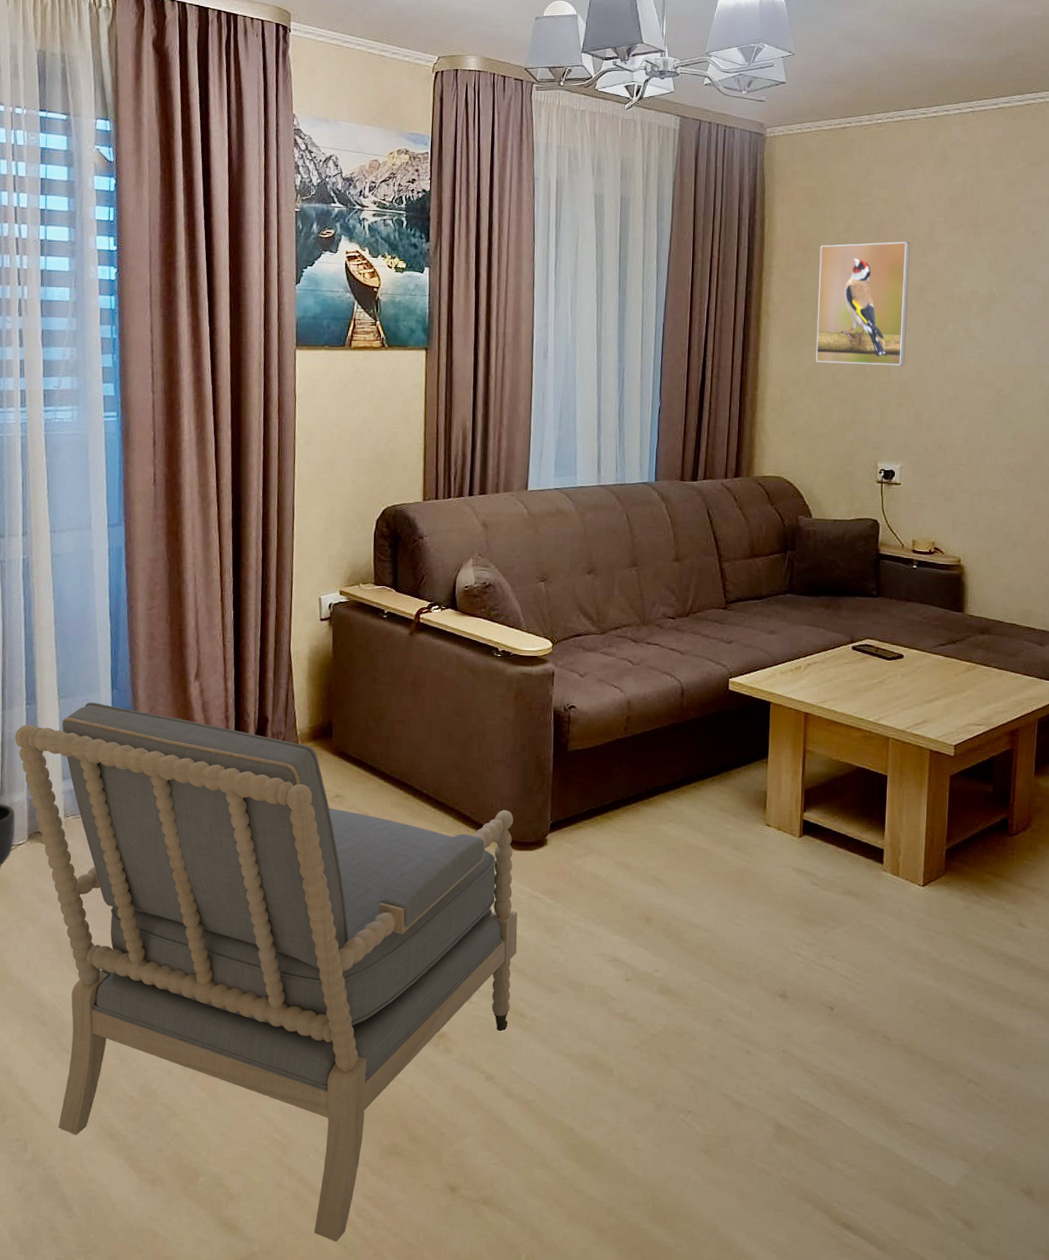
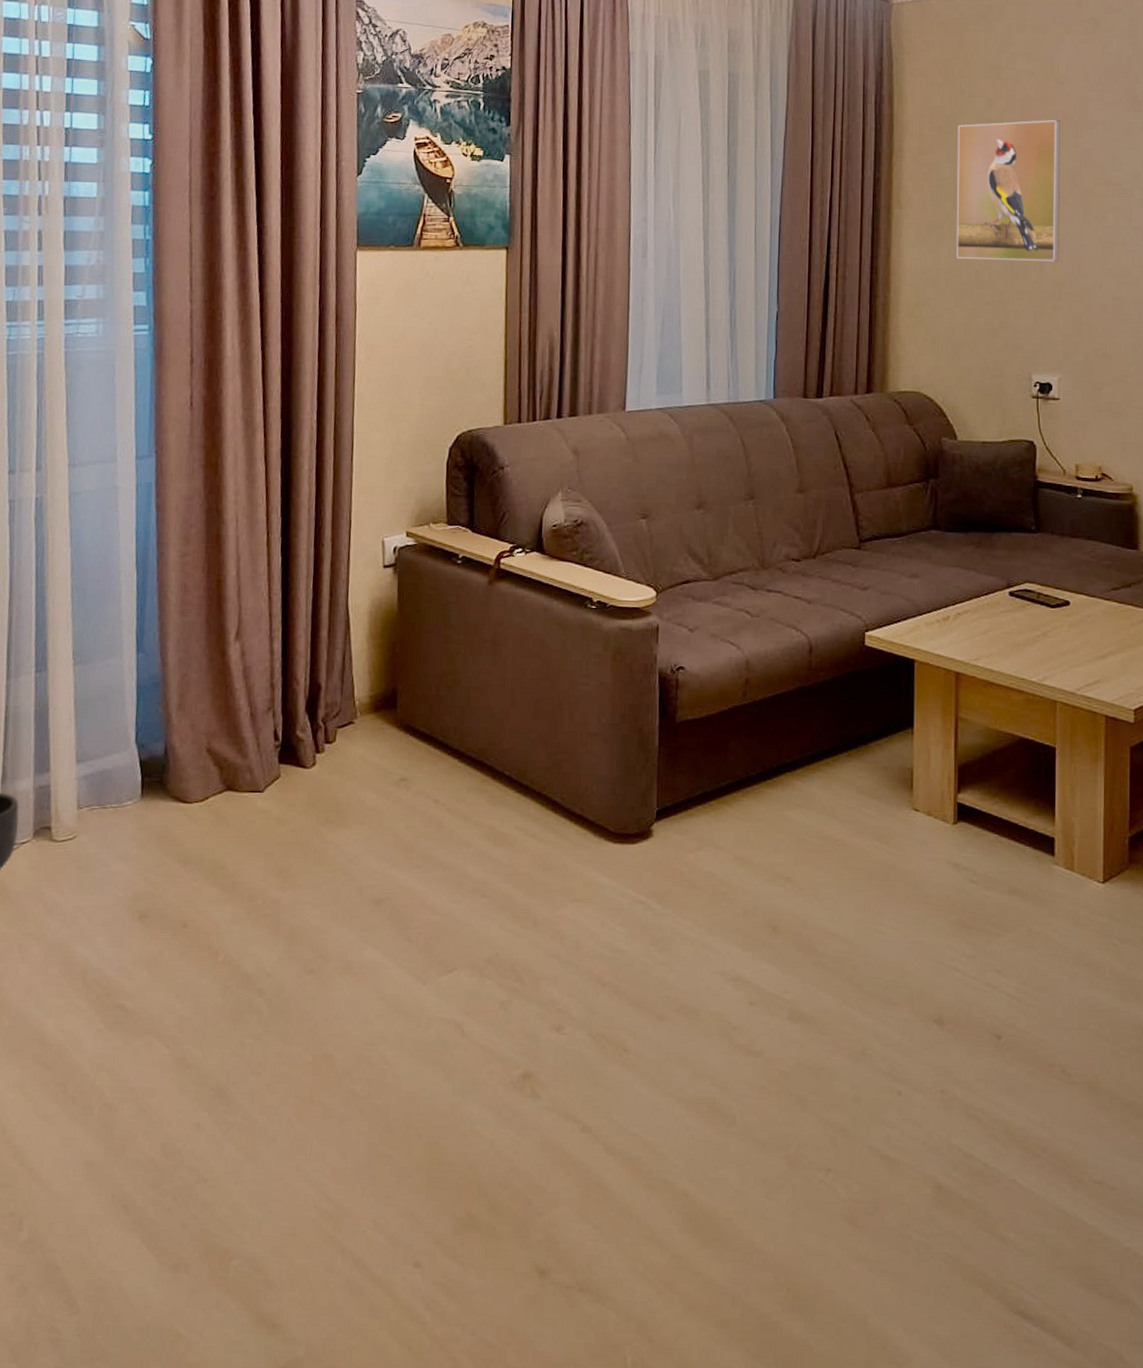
armchair: present [14,702,518,1242] -> none [20,668,619,1343]

